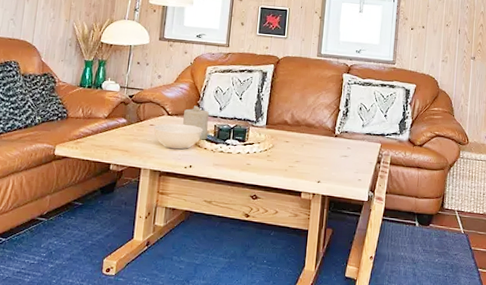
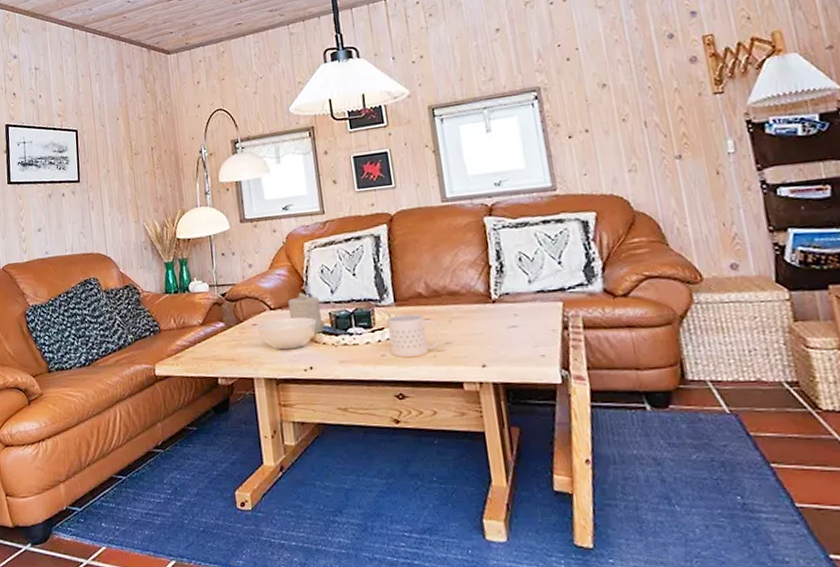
mug: none [255,135,294,169] -> present [386,313,440,358]

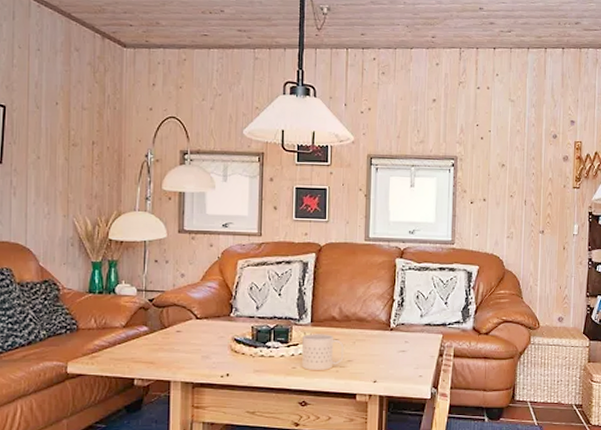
bowl: present [257,317,317,350] -> none [181,327,240,357]
candle: present [288,293,324,334] -> none [214,306,245,344]

